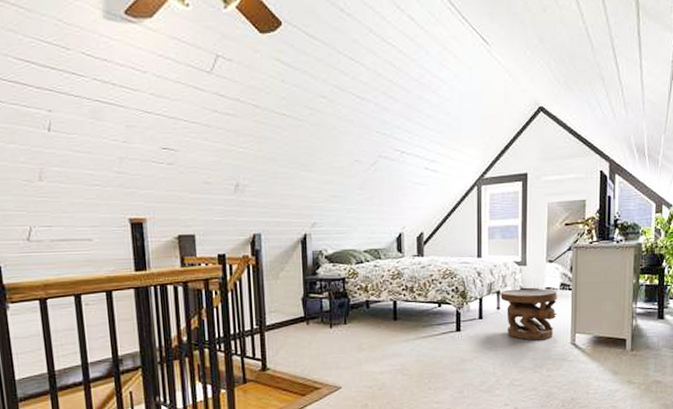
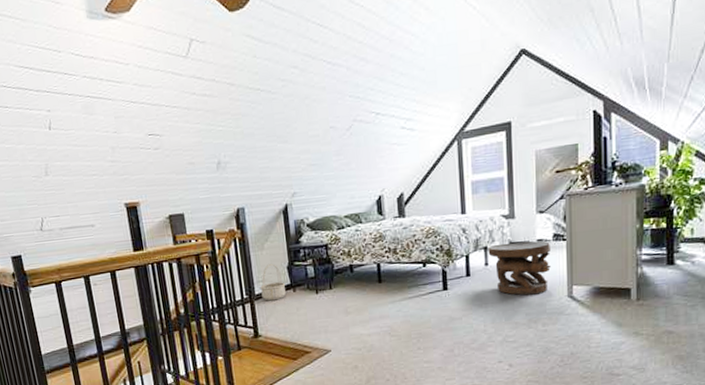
basket: none [271,293,299,333] -> present [259,263,286,301]

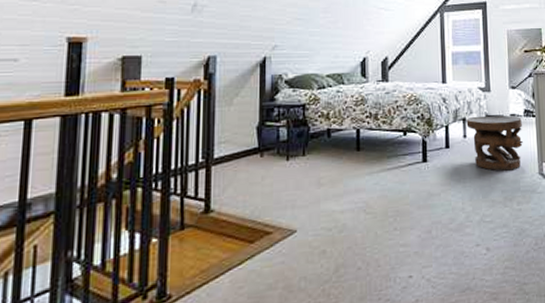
basket: present [259,263,286,301] -> none [220,121,253,167]

